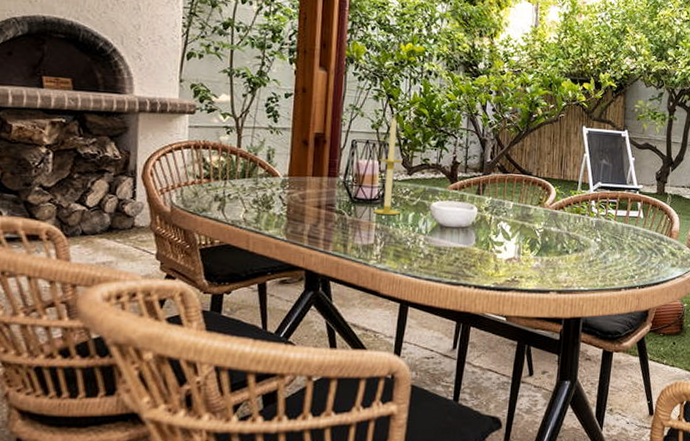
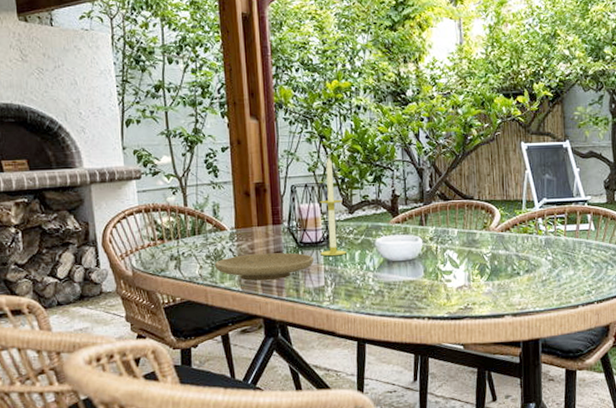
plate: none [261,203,367,233] -> present [214,252,315,281]

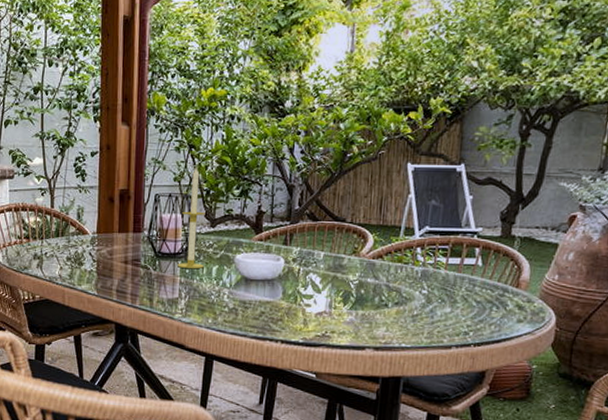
plate: present [214,252,315,281] -> none [73,260,171,288]

